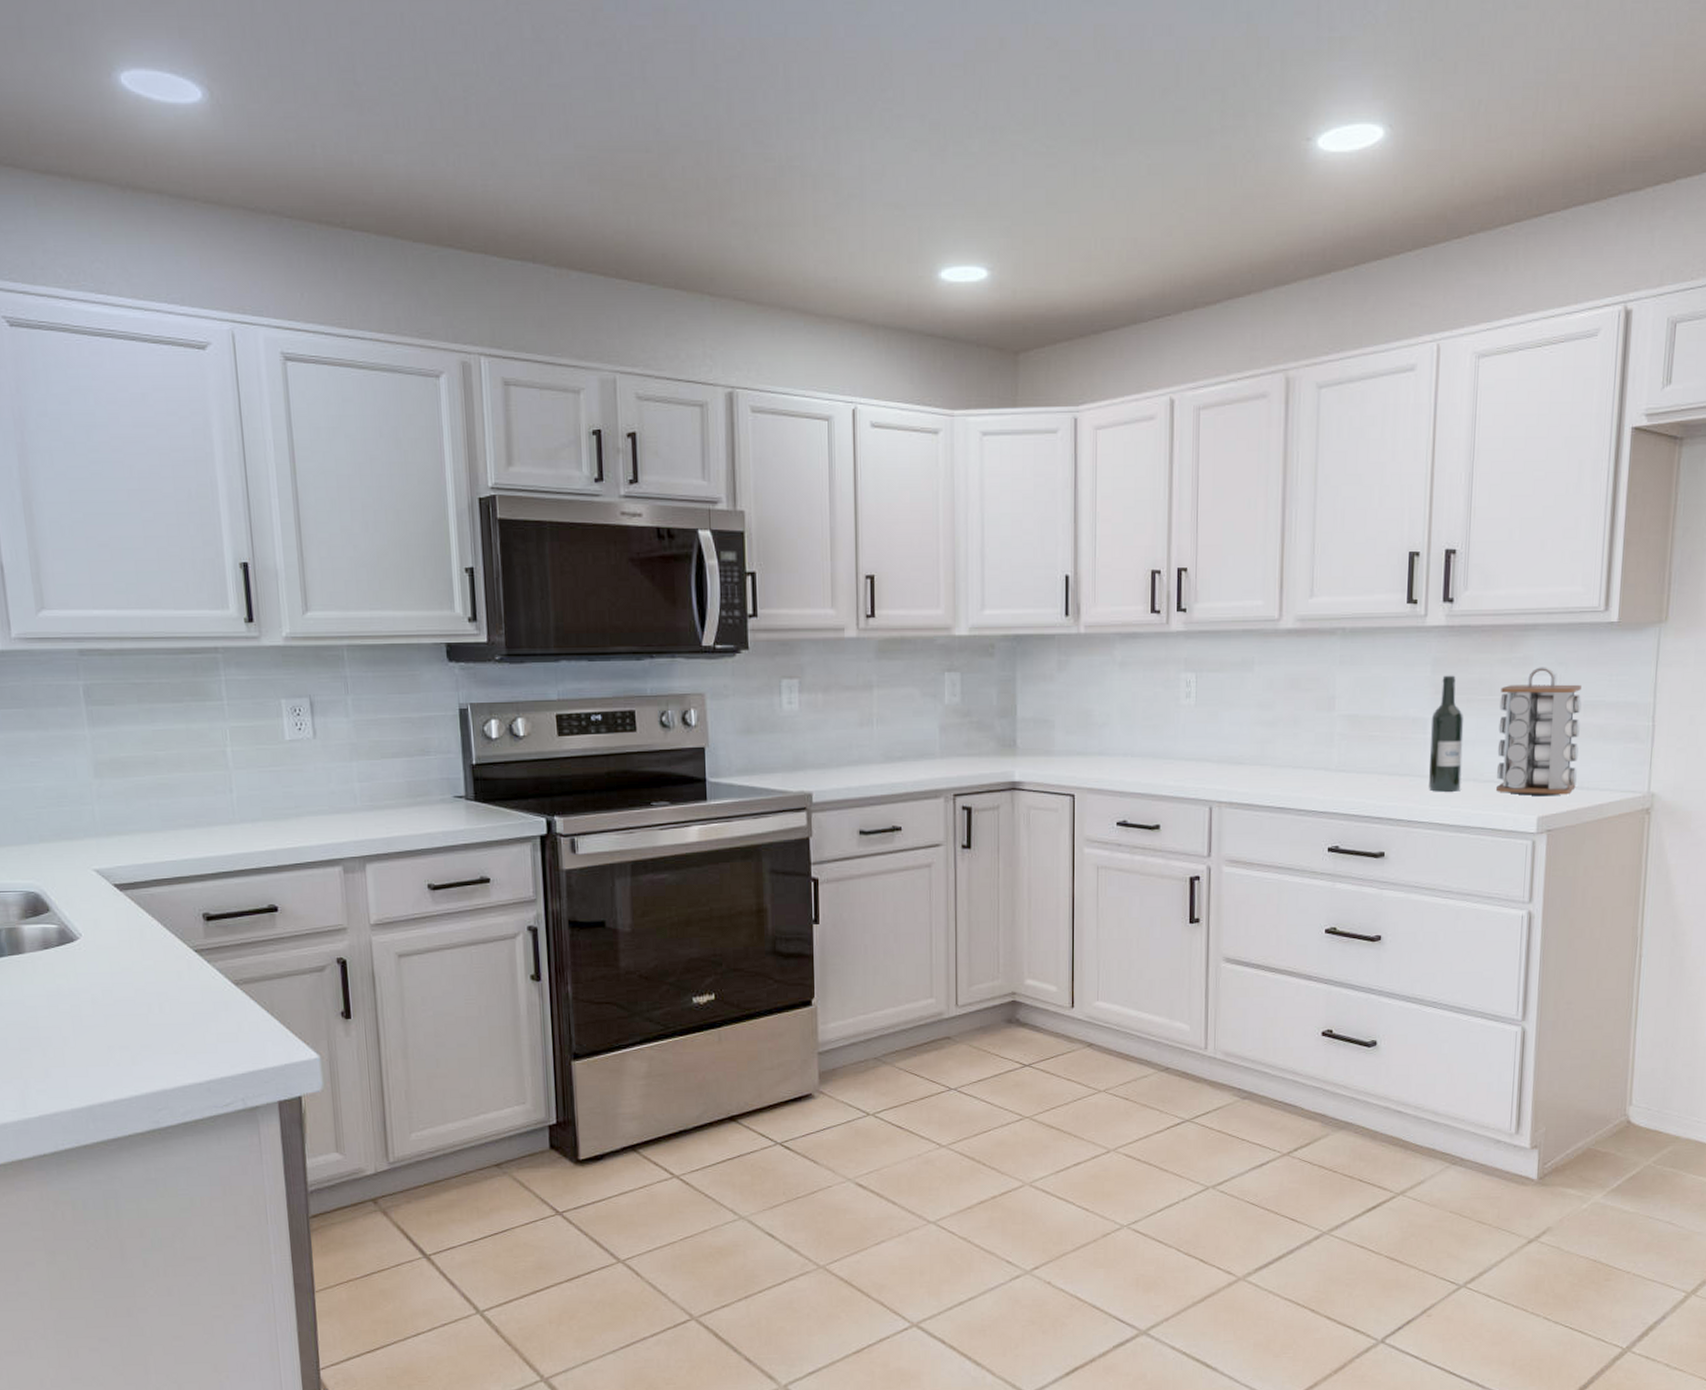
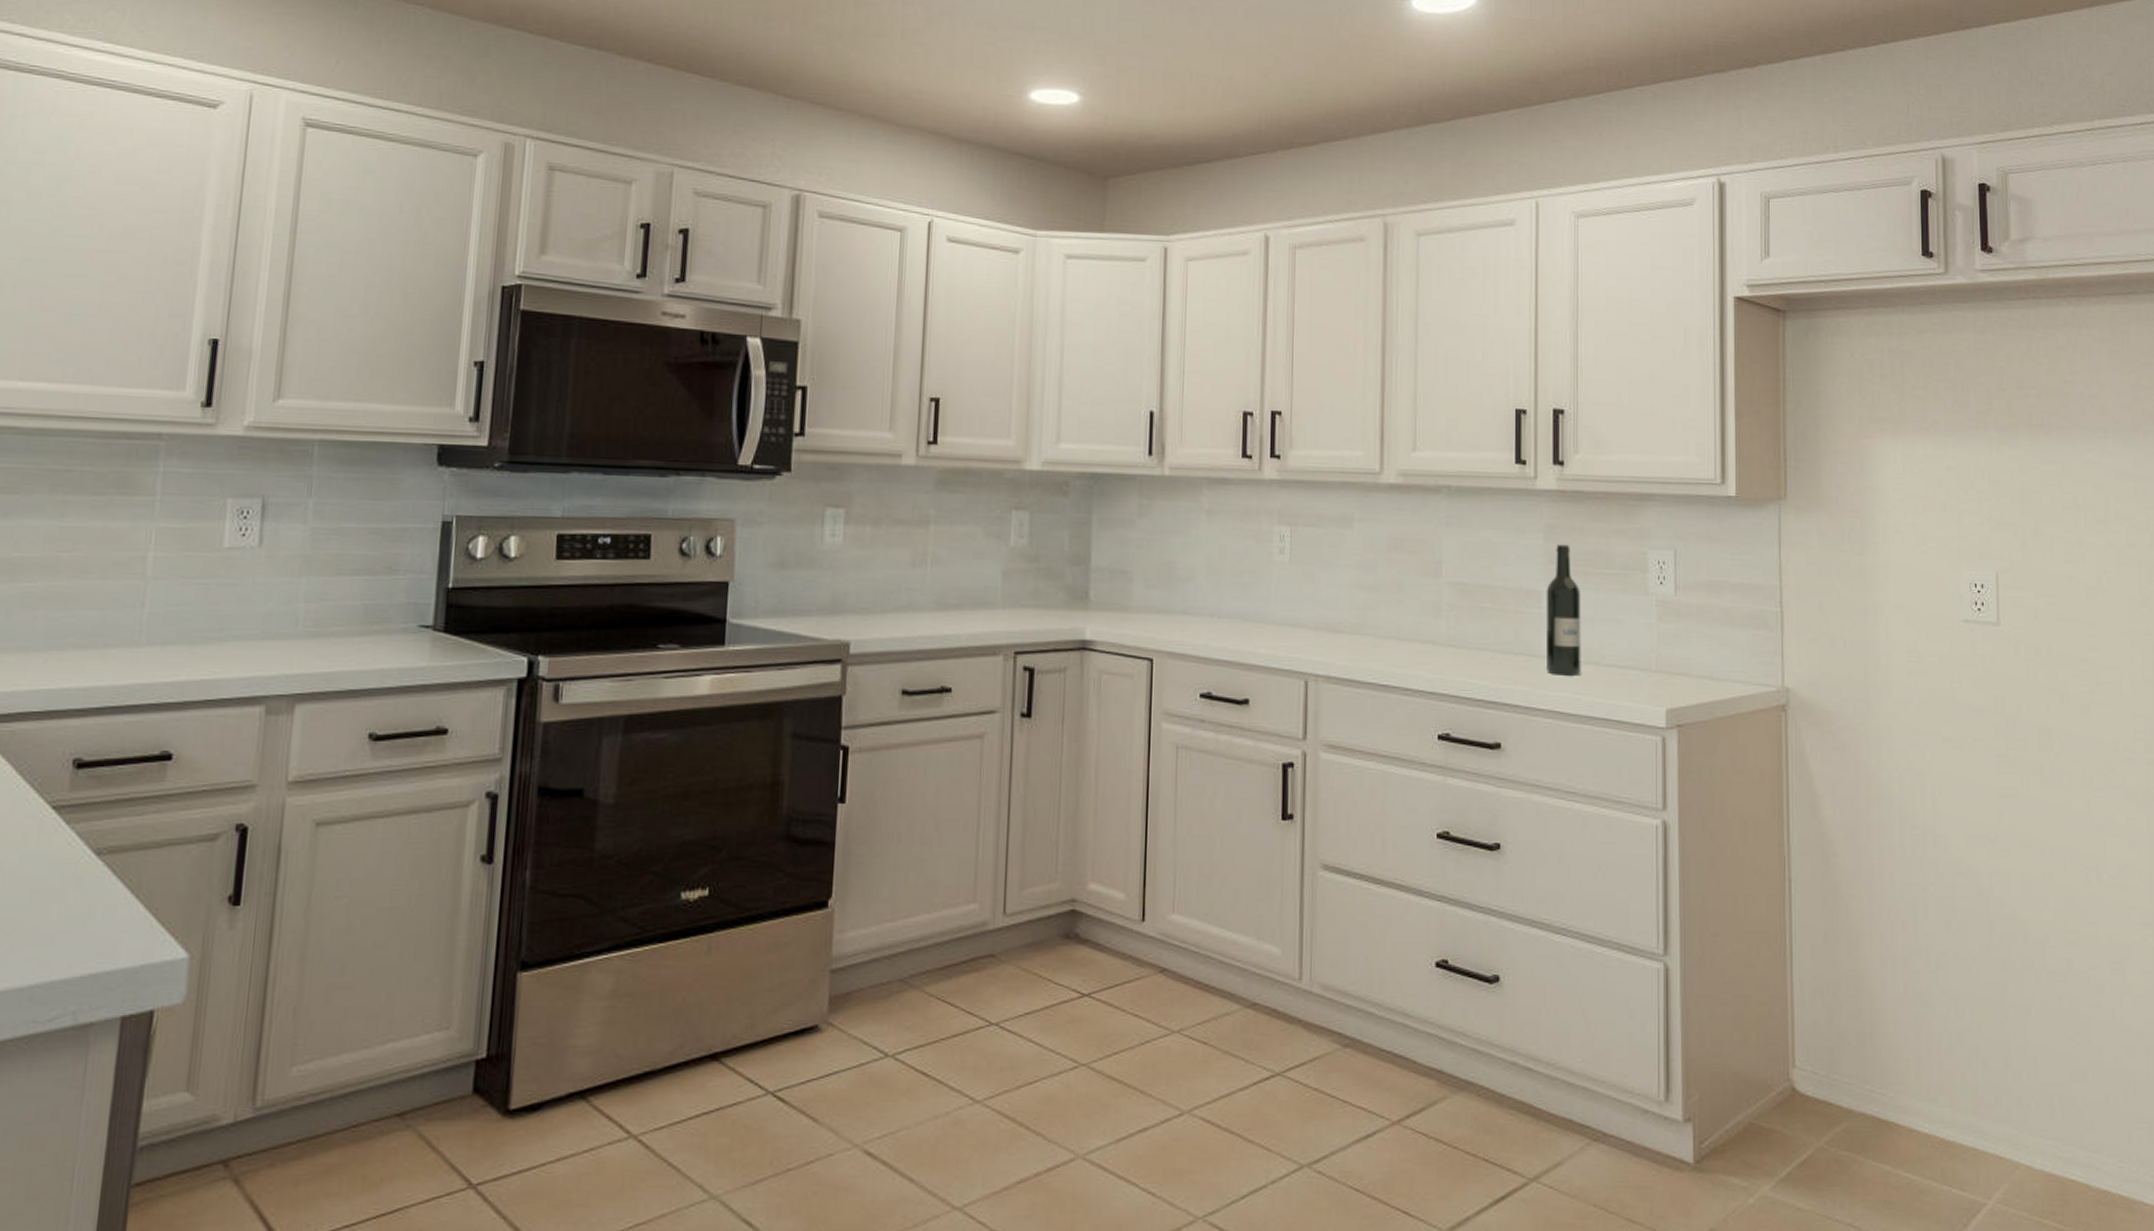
spice rack: present [1496,667,1582,796] -> none [1618,540,1705,685]

